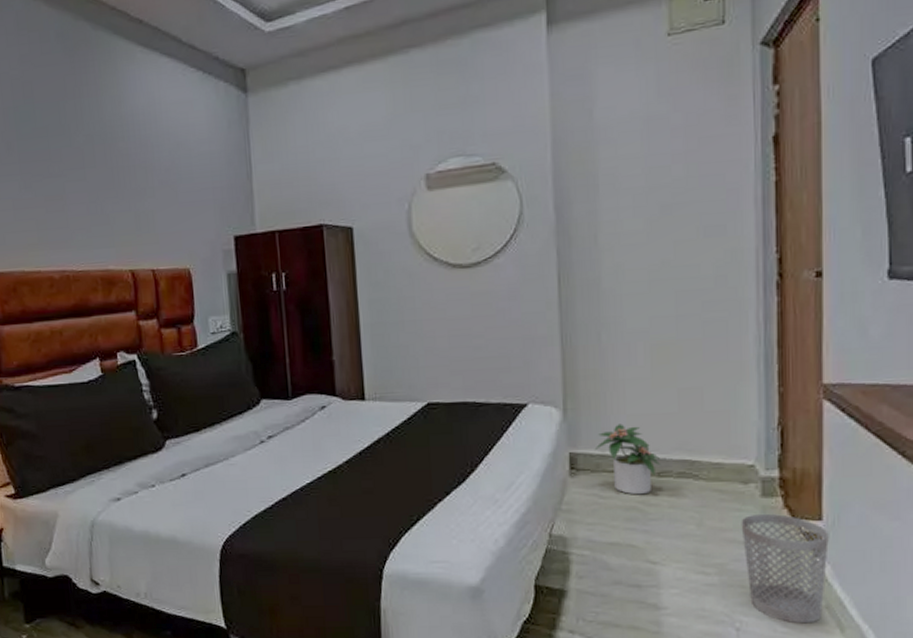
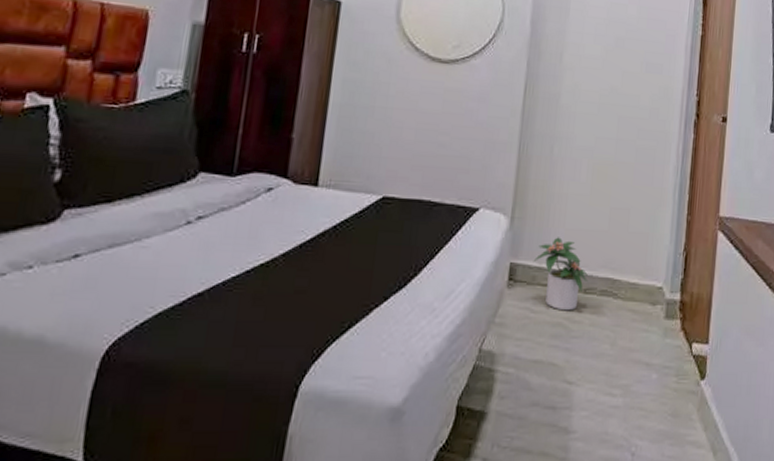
wastebasket: present [741,513,829,624] -> none [646,335,712,447]

